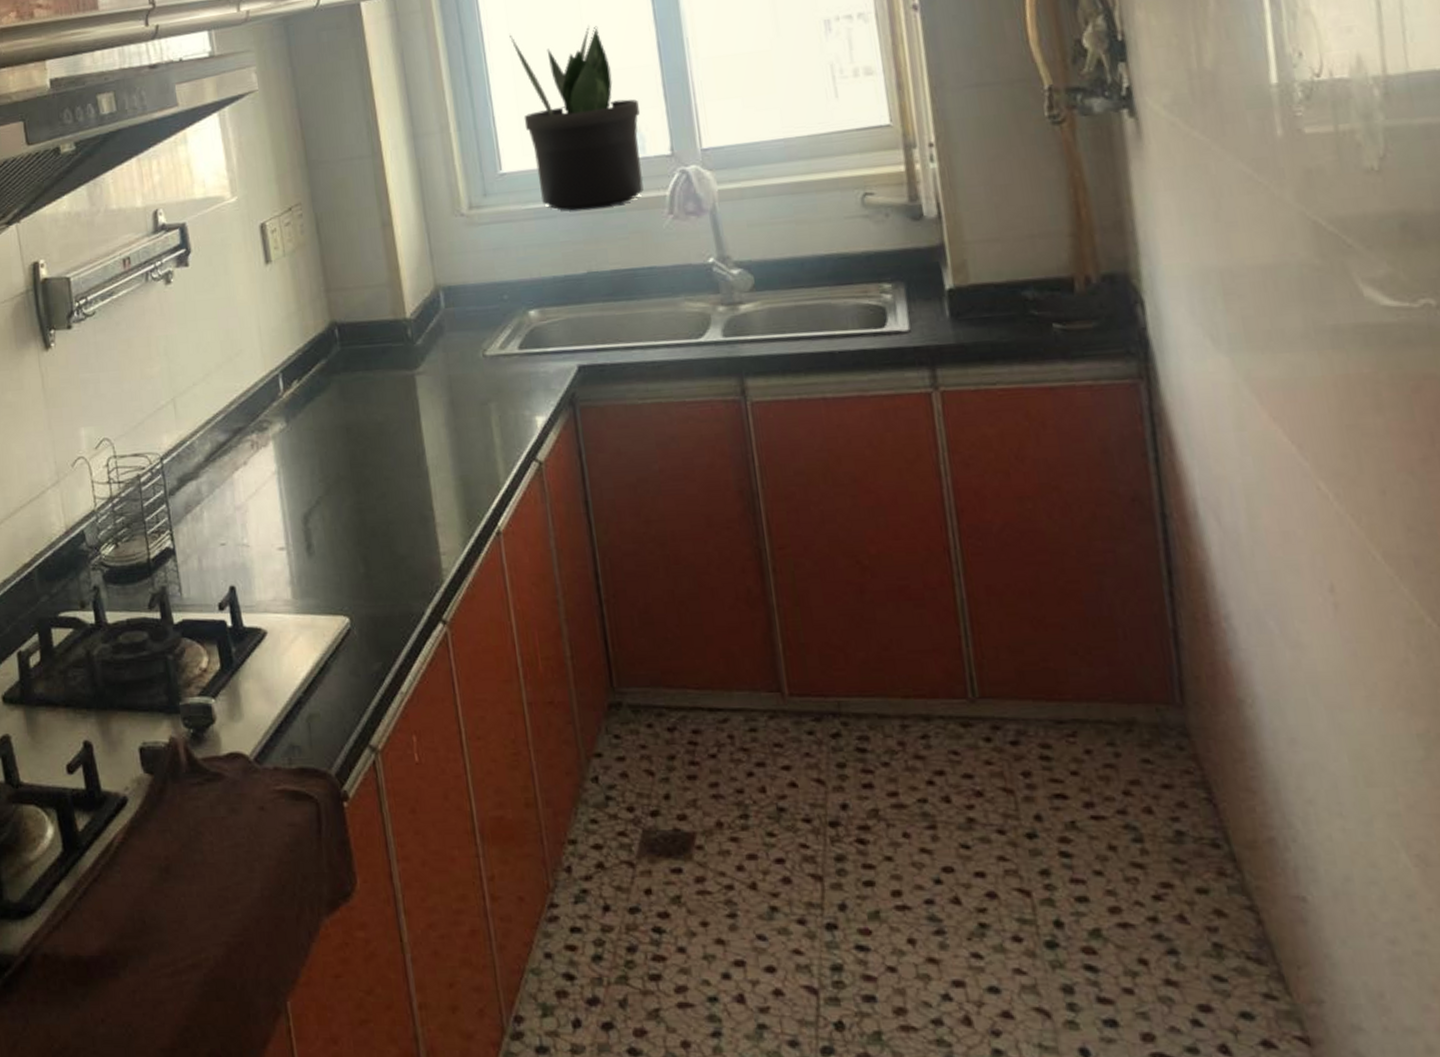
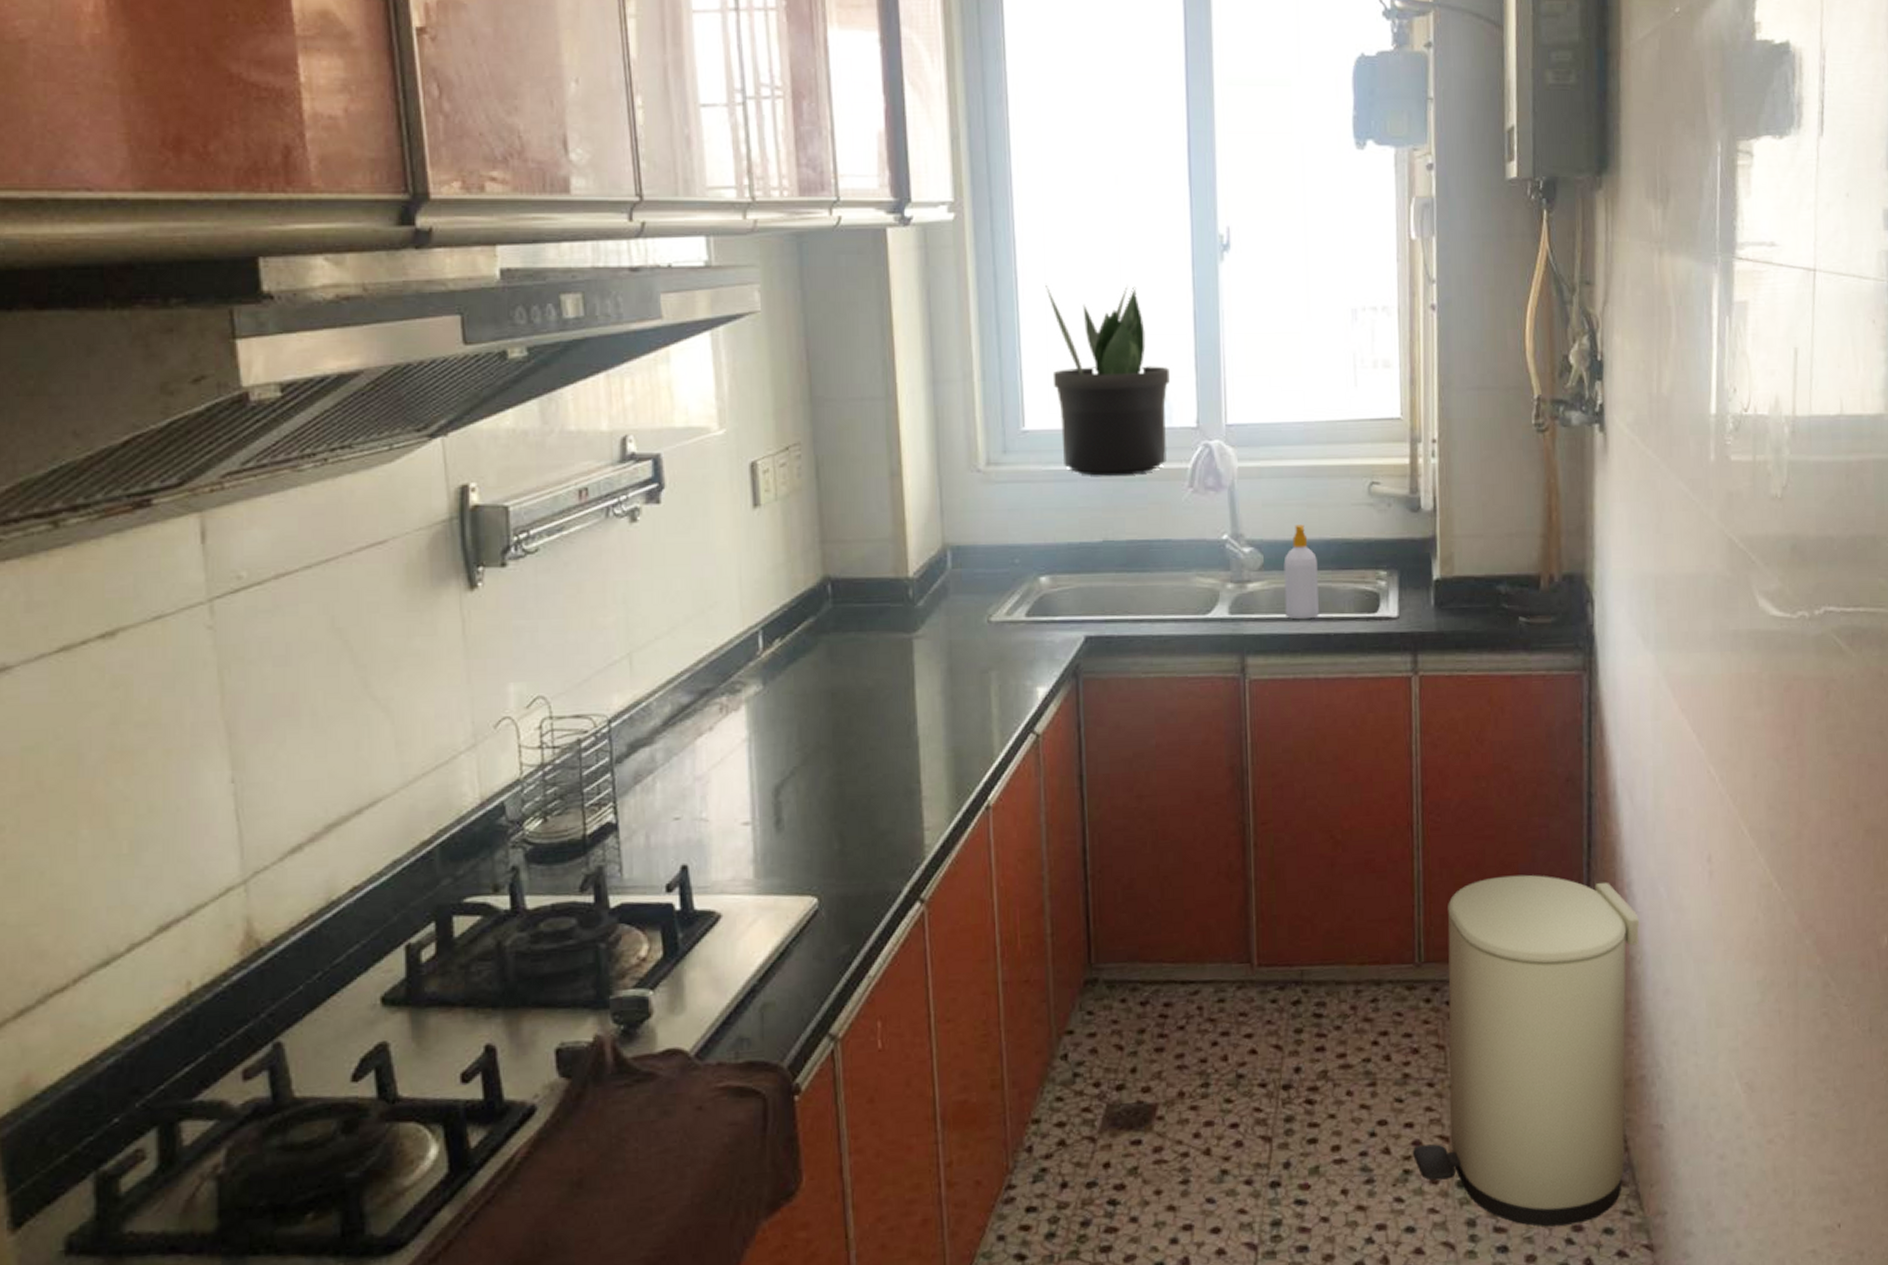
soap bottle: none [776,242,820,339] -> present [1283,524,1319,620]
pedal bin: none [986,604,1260,1003] -> present [1412,874,1641,1227]

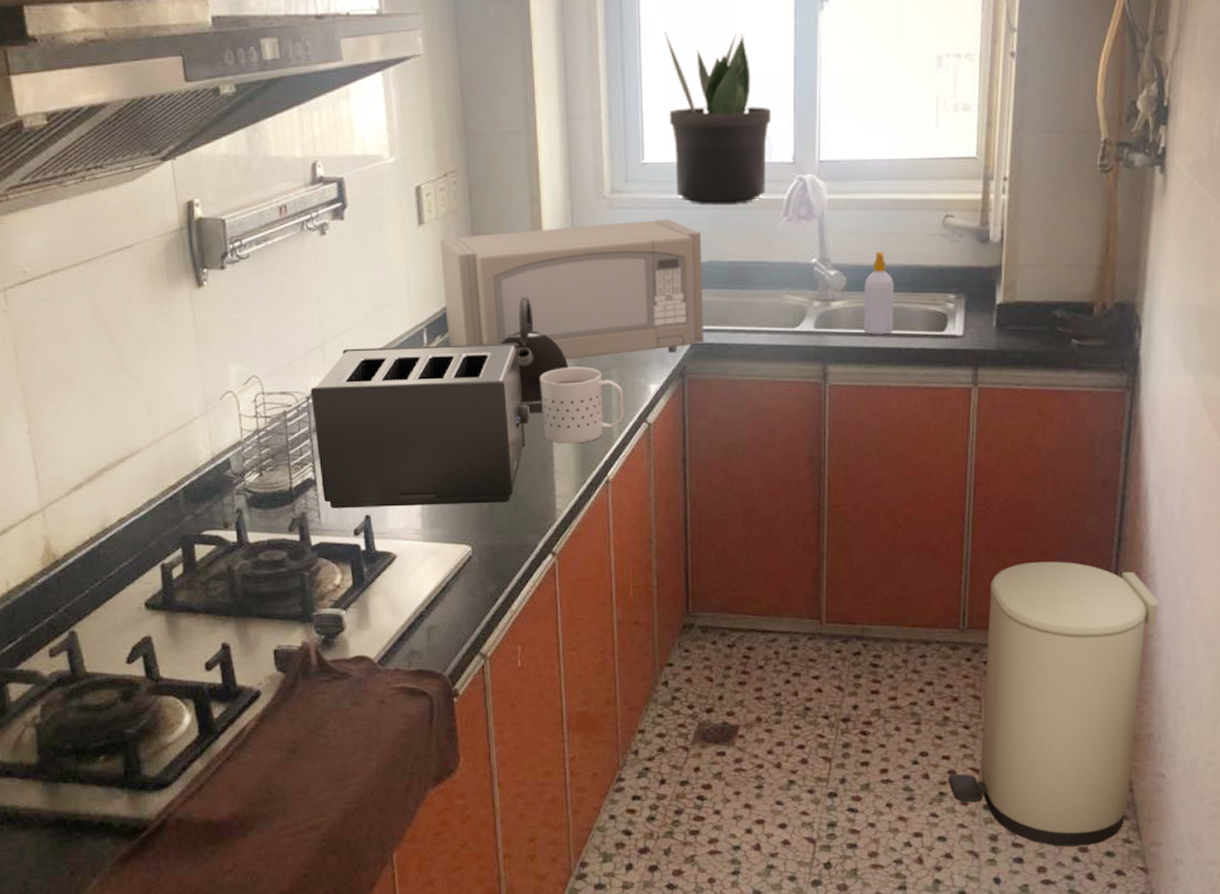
toaster: none [613,643,891,859] -> present [310,342,529,509]
microwave: none [779,493,1101,663] -> present [440,218,705,360]
kettle: none [855,589,939,729] -> present [501,297,569,414]
mug: none [903,669,1008,764] -> present [540,366,625,444]

